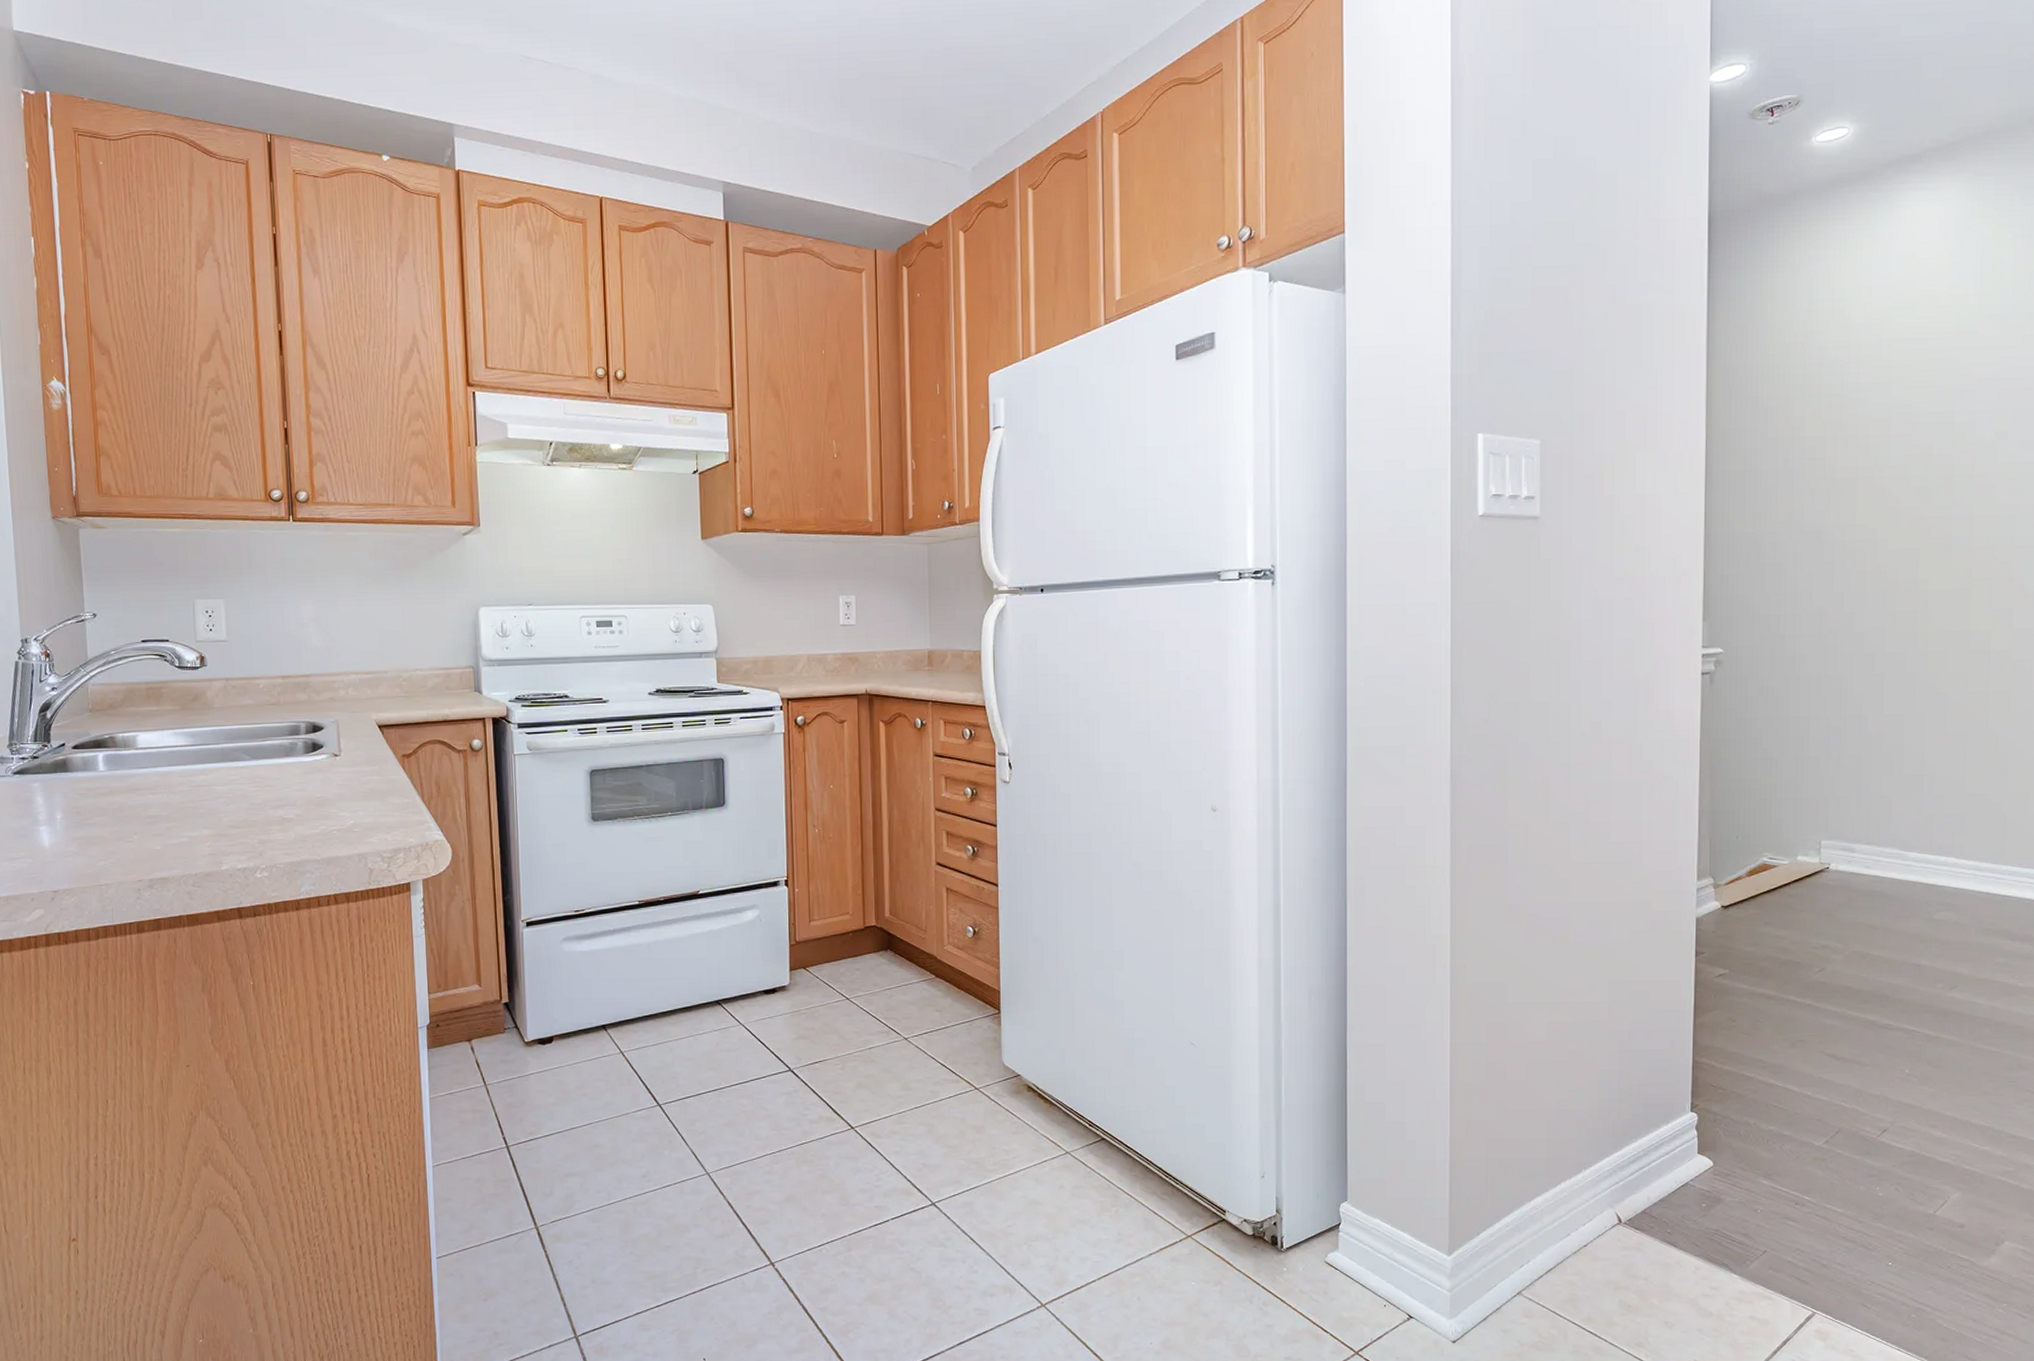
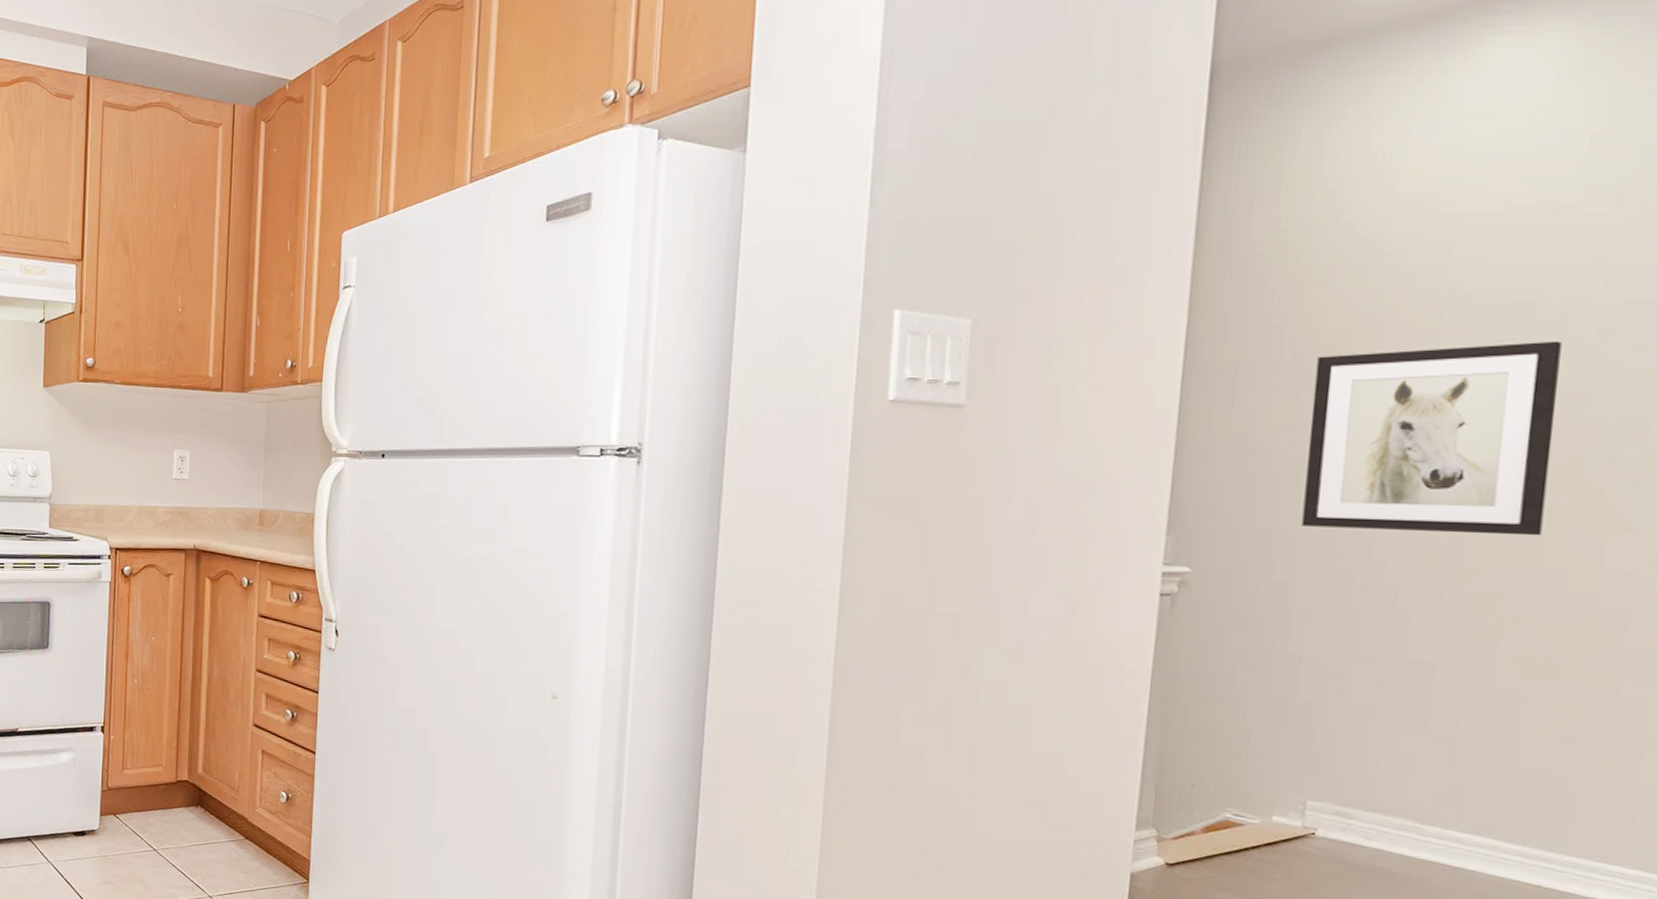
wall art: none [1801,442,1973,607] -> present [1302,340,1562,536]

